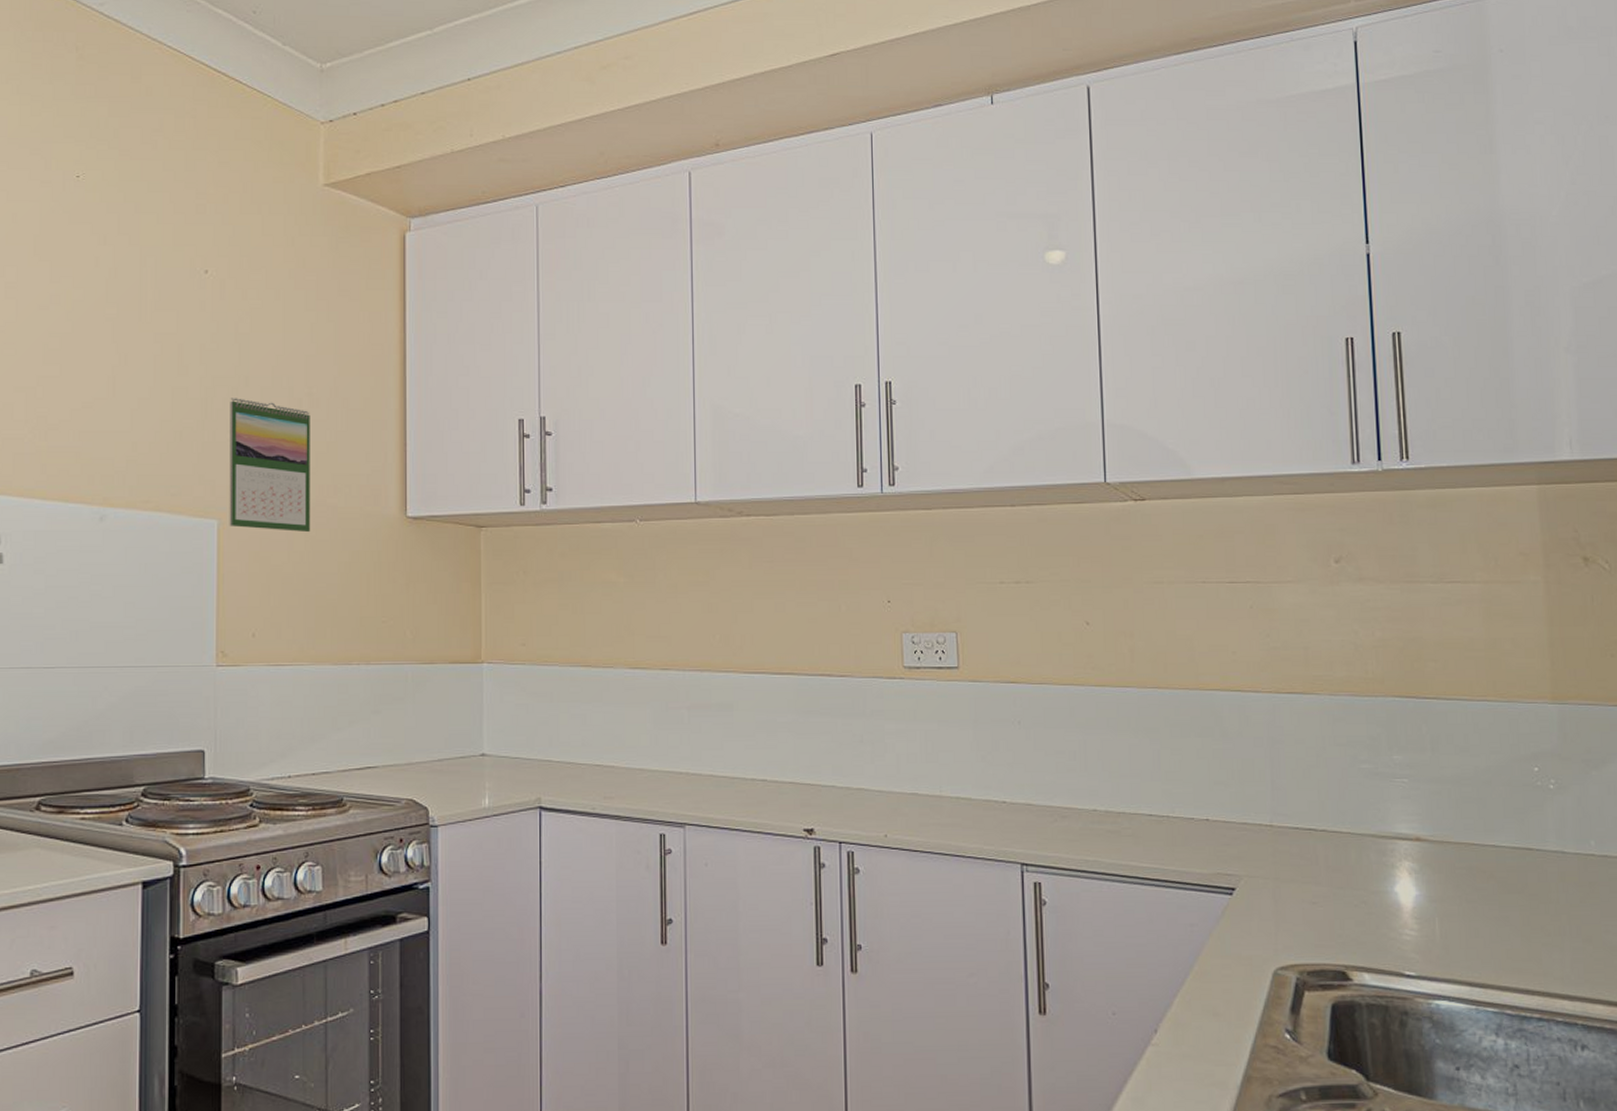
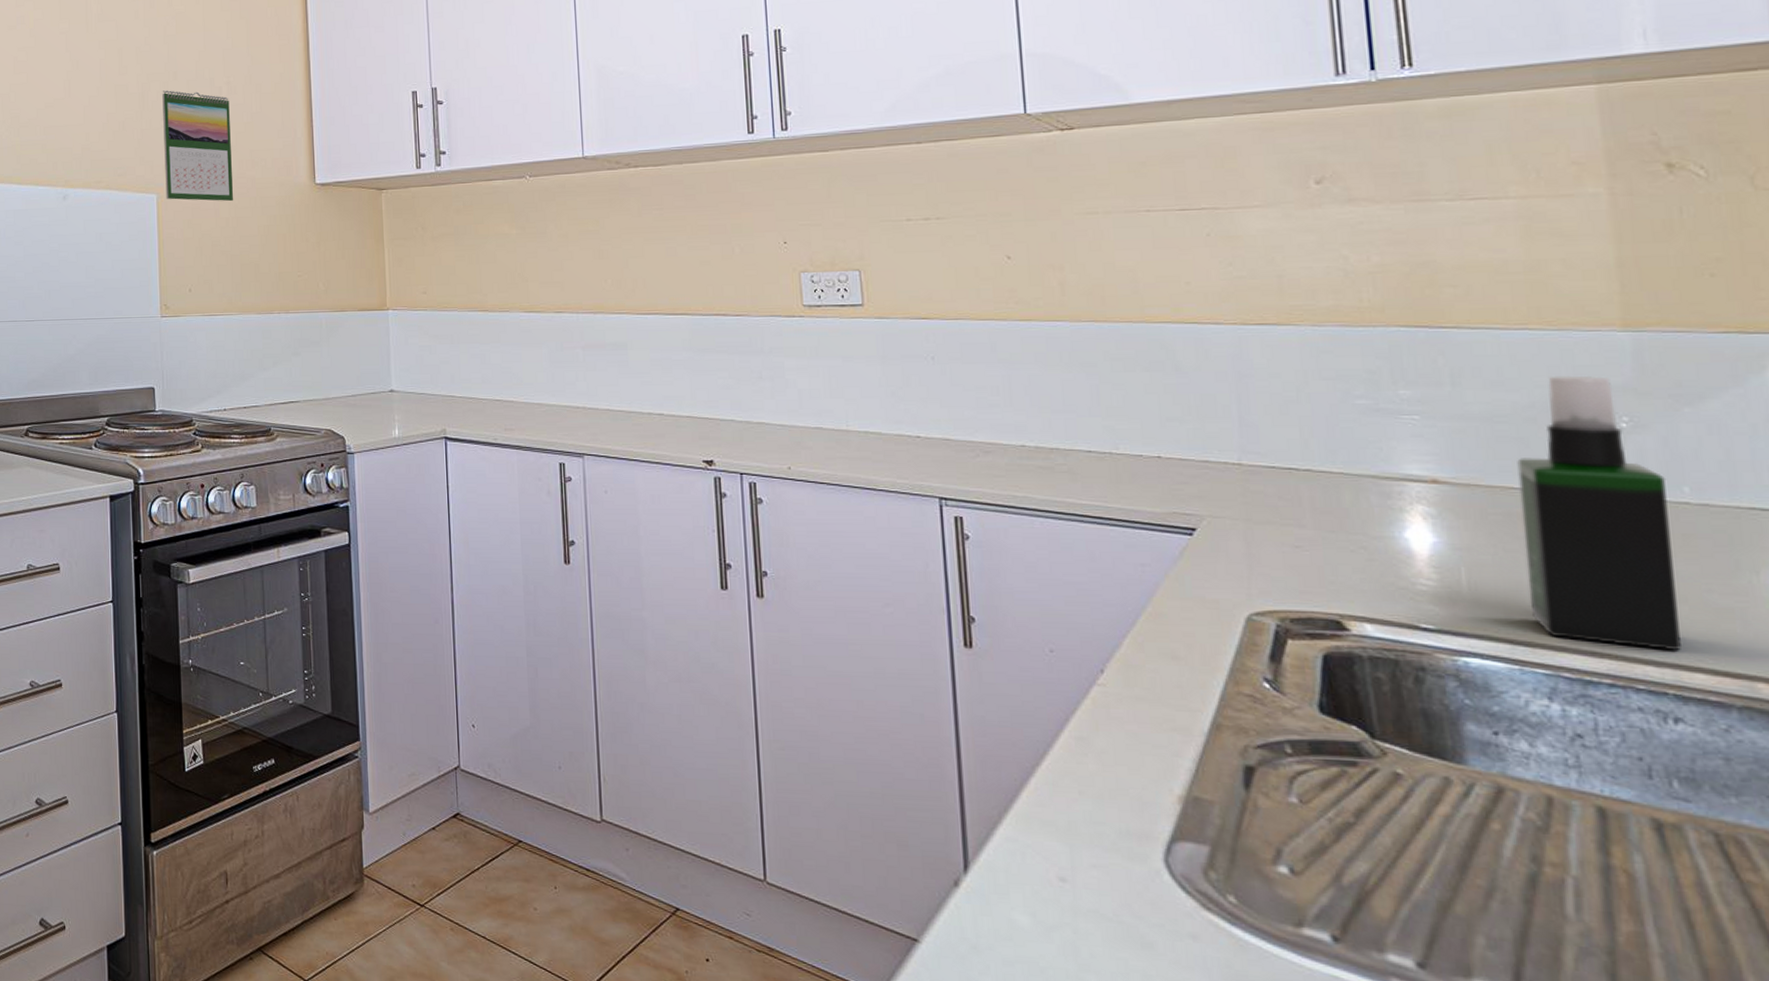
spray bottle: none [1477,742,1588,985] -> present [1517,375,1683,650]

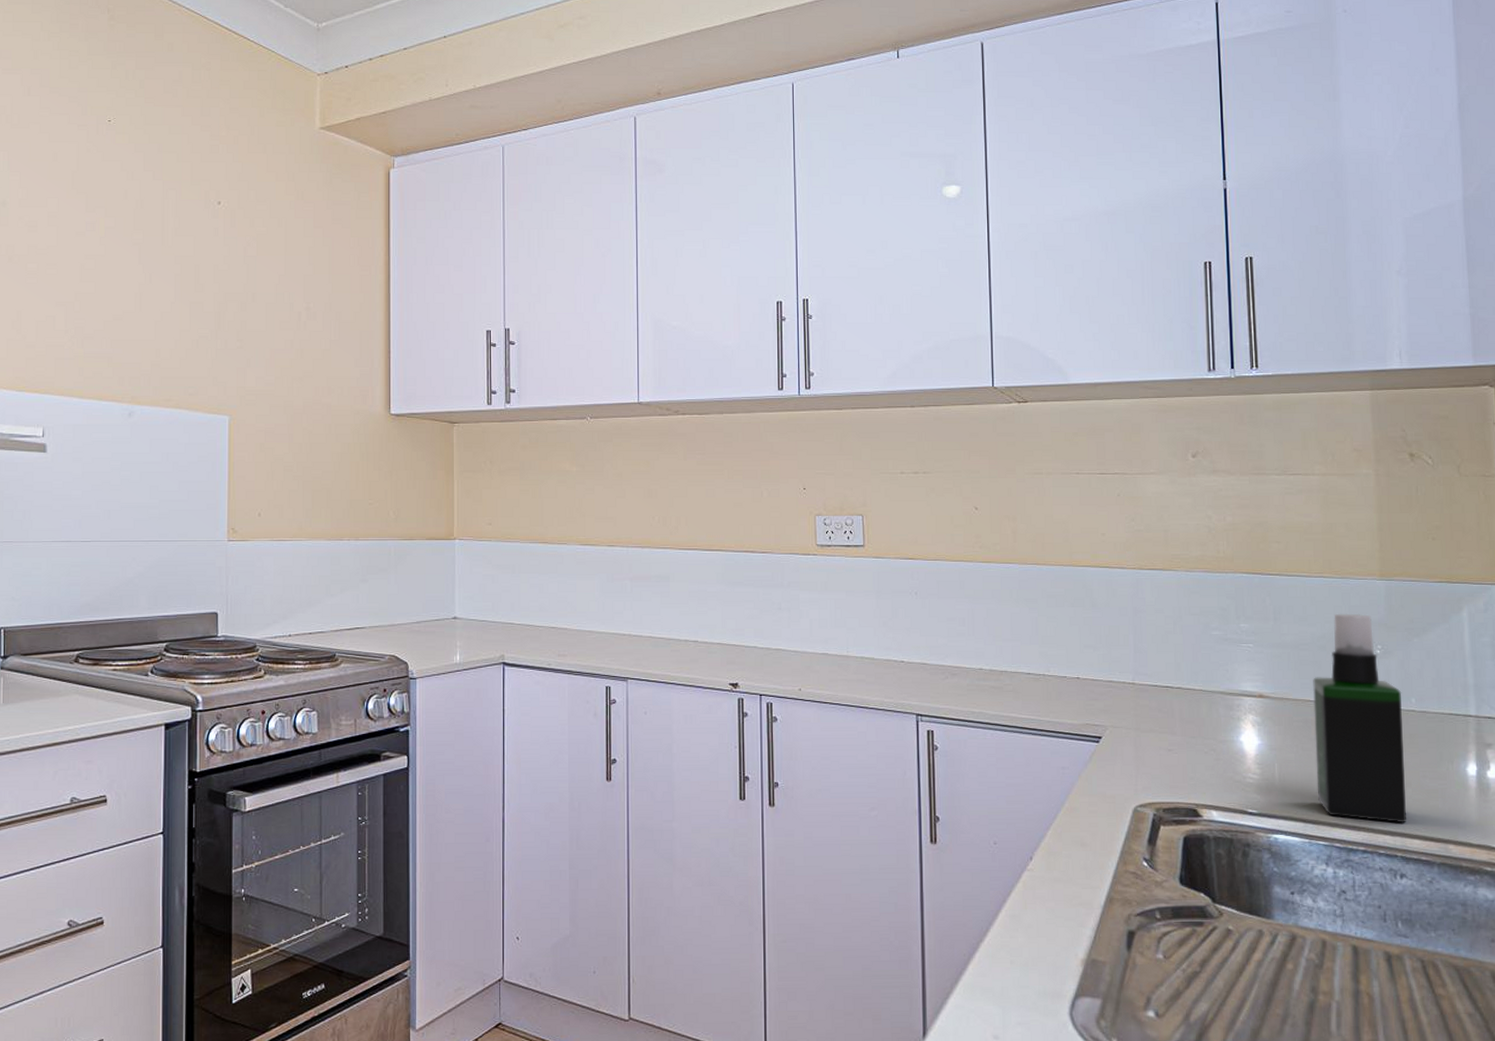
calendar: present [162,90,233,202] -> none [239,311,308,427]

